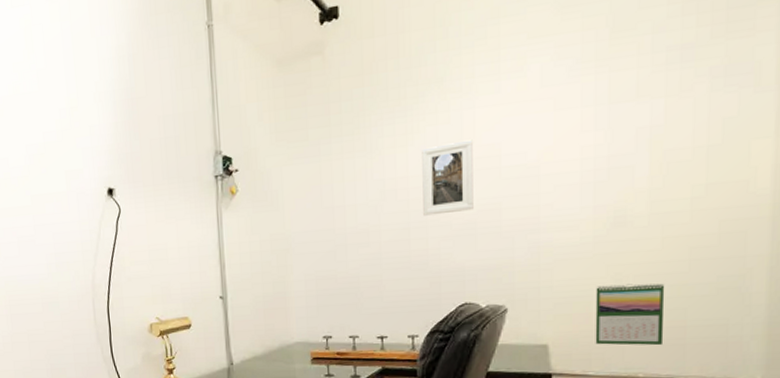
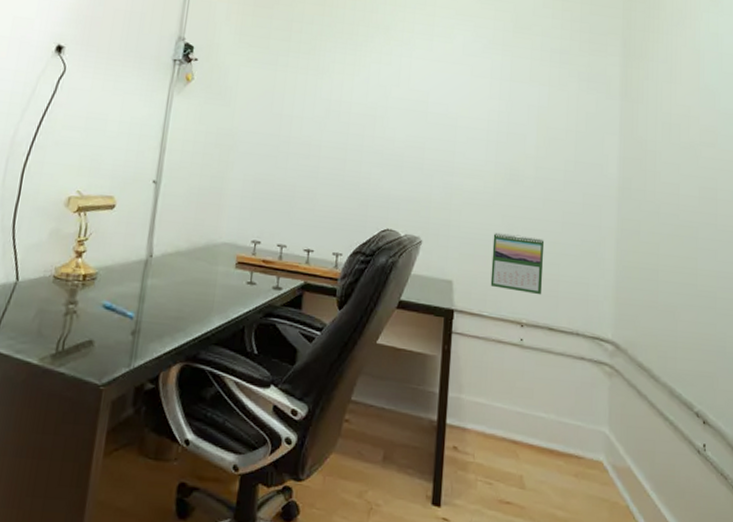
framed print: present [422,139,474,216] -> none [360,81,407,144]

